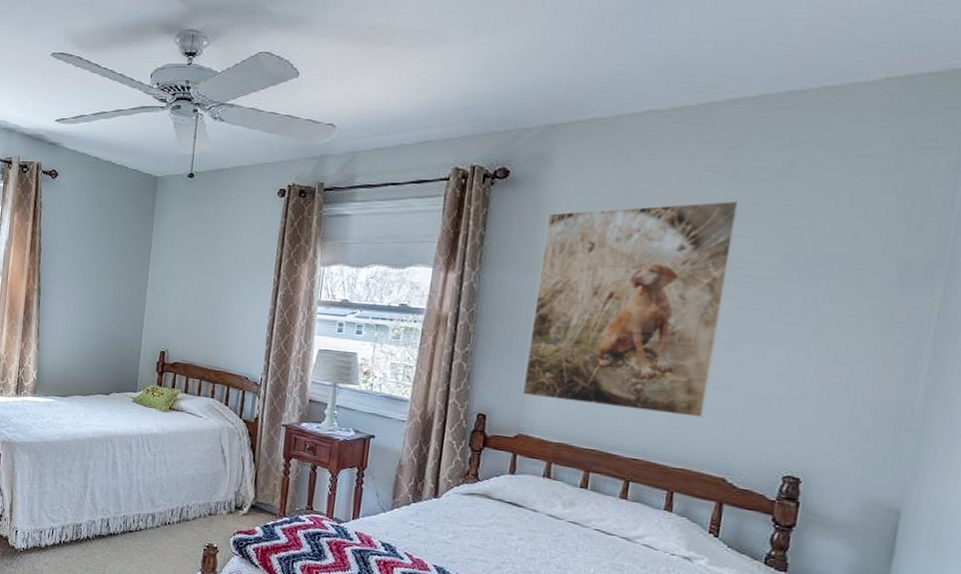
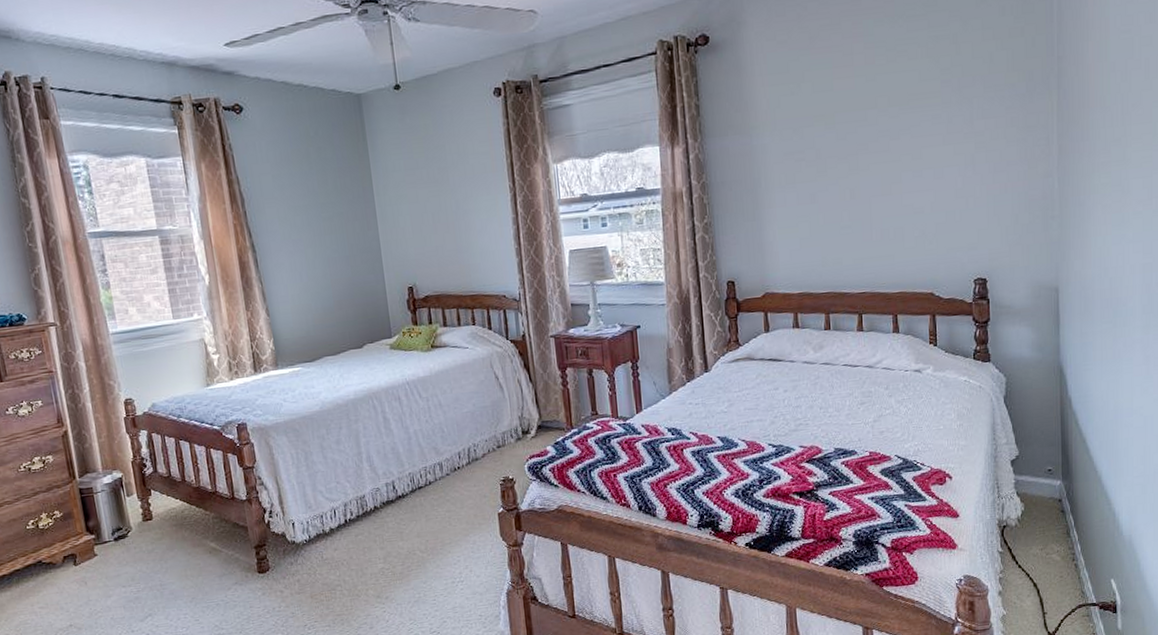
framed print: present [521,200,740,418] -> none [750,37,908,255]

